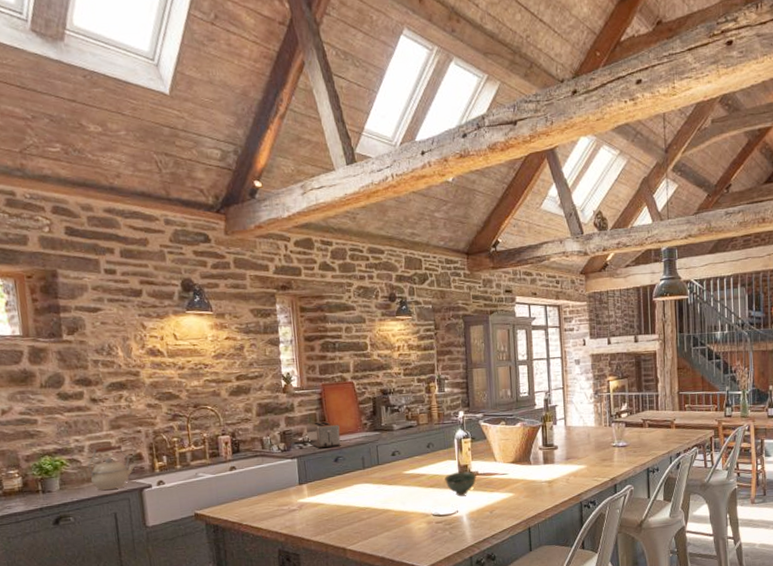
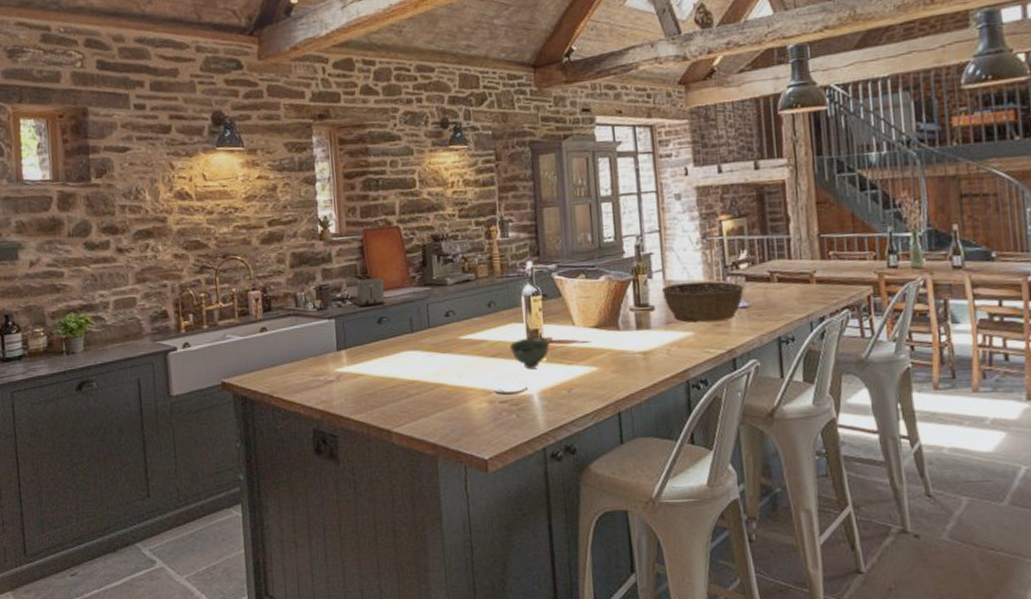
kettle: present [87,444,134,490] -> none [111,300,159,352]
basket: none [563,427,624,458] -> present [661,281,744,323]

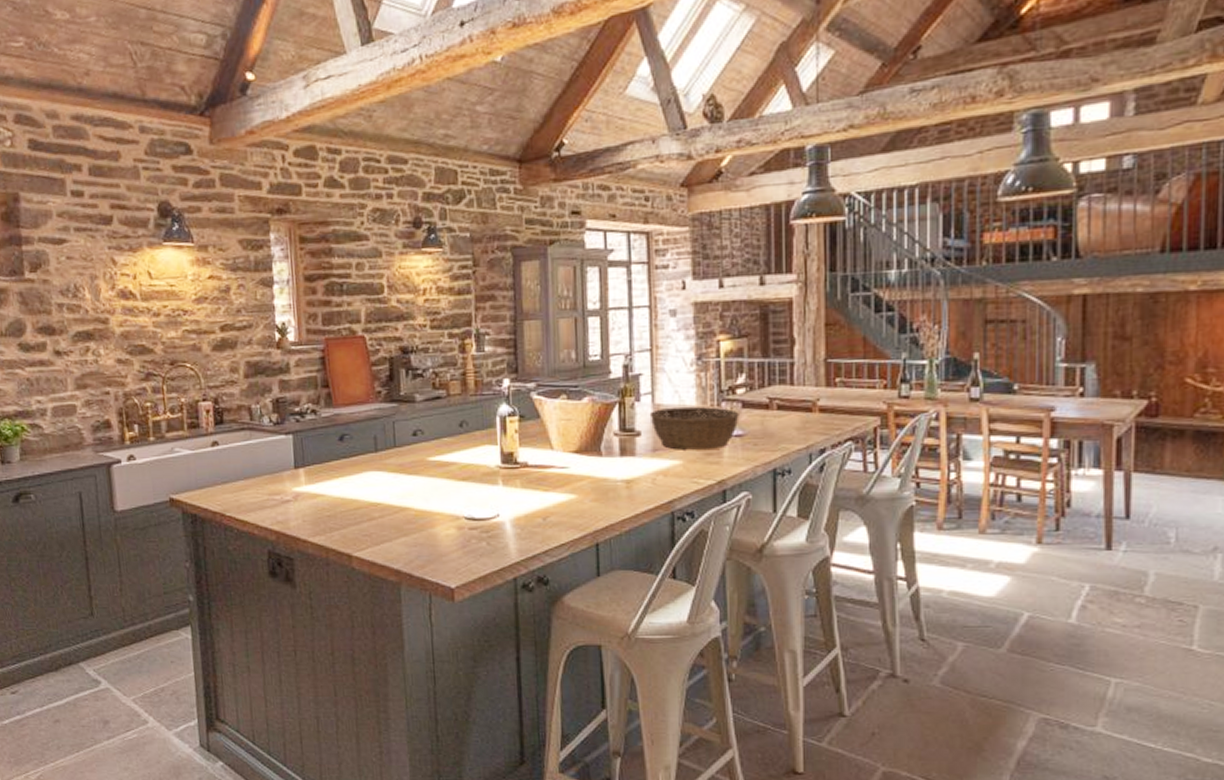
toaster: present [345,272,385,307] -> none [304,385,348,423]
bowl: present [510,337,550,368] -> none [482,461,525,494]

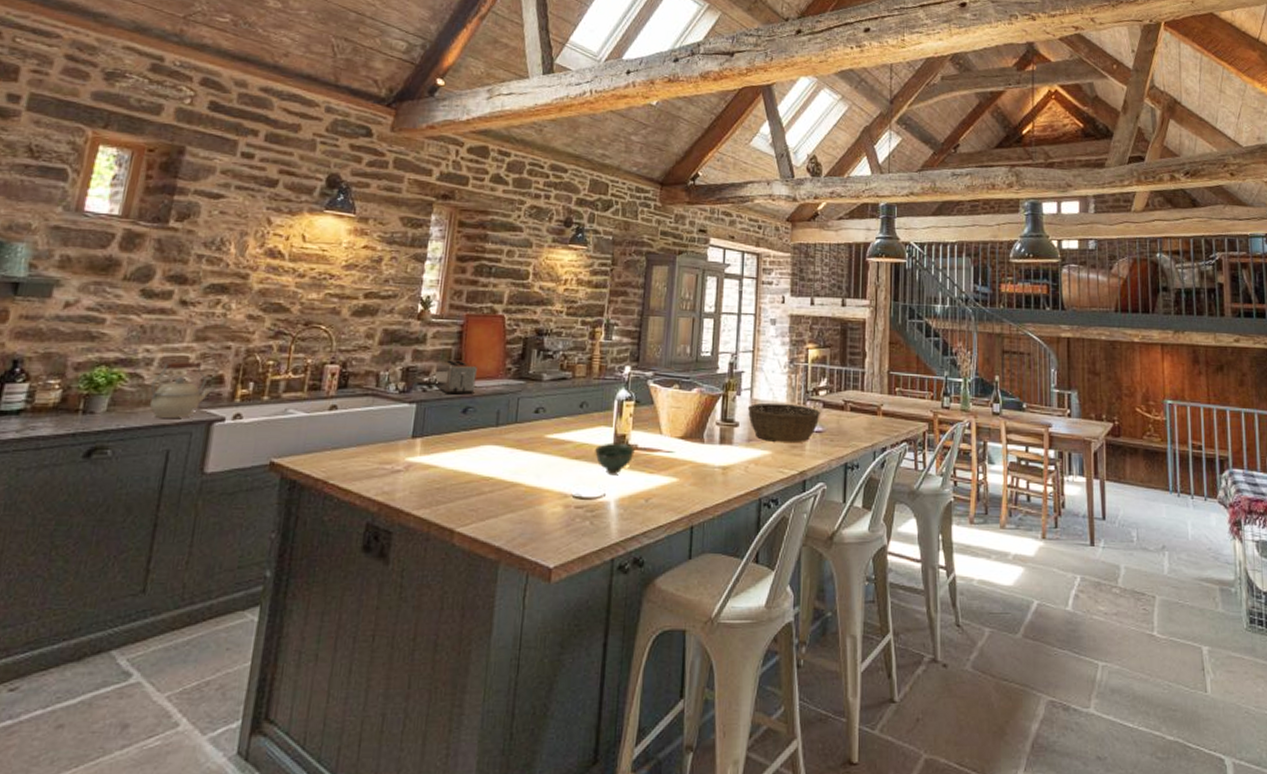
kettle: none [50,408,102,463] -> present [149,361,210,418]
toaster: none [304,385,348,423] -> present [433,359,477,395]
bowl: none [482,461,525,494] -> present [595,442,635,474]

